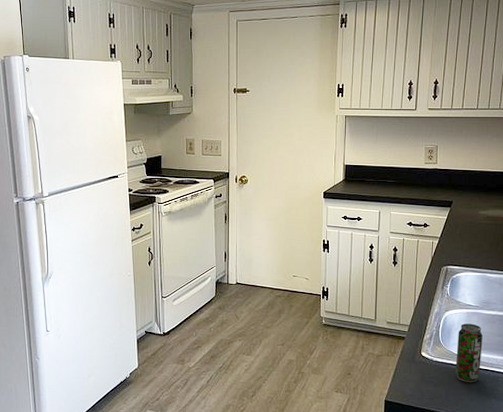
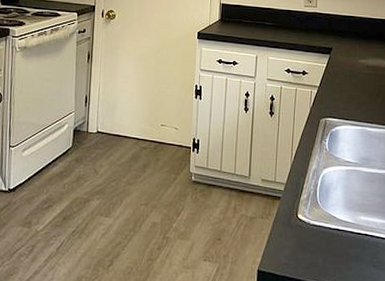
beverage can: present [455,323,483,383] -> none [333,182,362,250]

